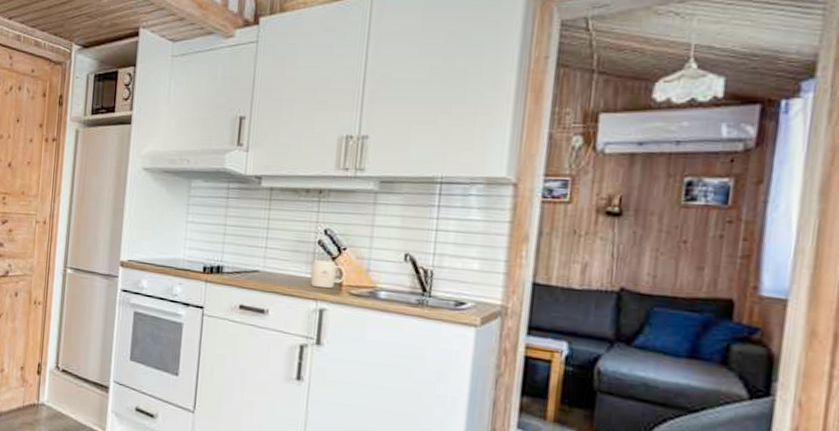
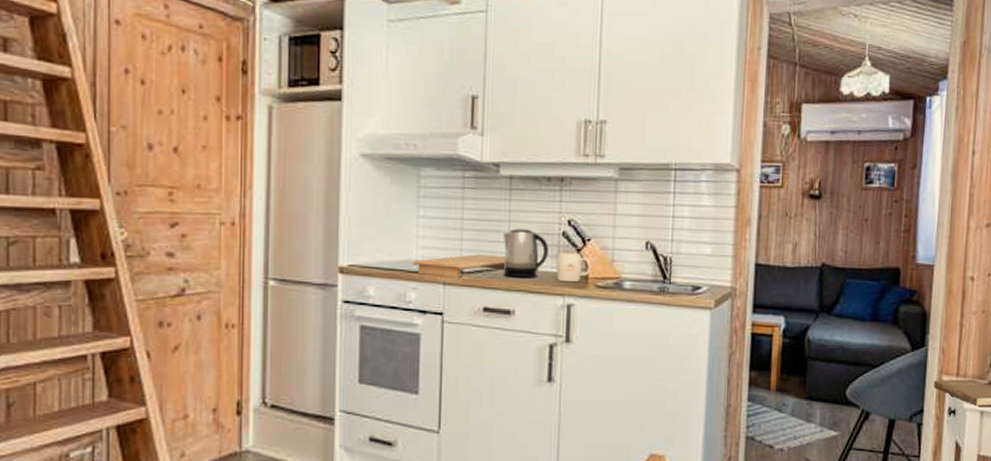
cutting board: none [178,256,263,278] -> present [410,254,506,279]
kettle: none [259,235,304,282] -> present [502,227,548,278]

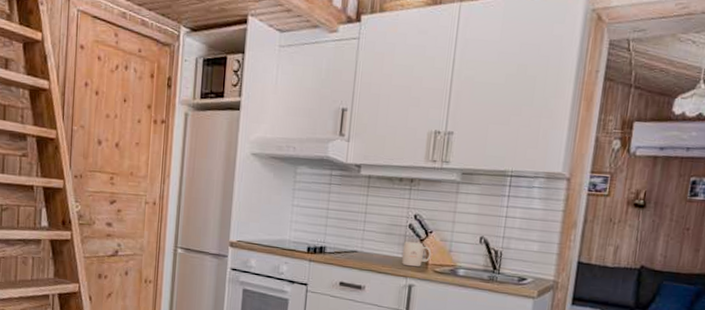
cutting board: present [410,254,506,279] -> none [284,238,361,258]
kettle: present [502,227,548,278] -> none [357,219,397,261]

